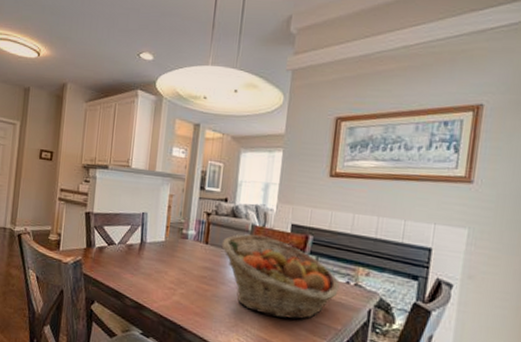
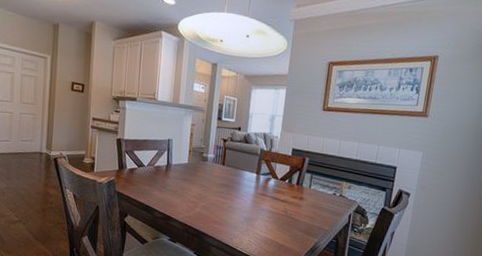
fruit basket: present [221,234,340,320] -> none [236,157,328,224]

